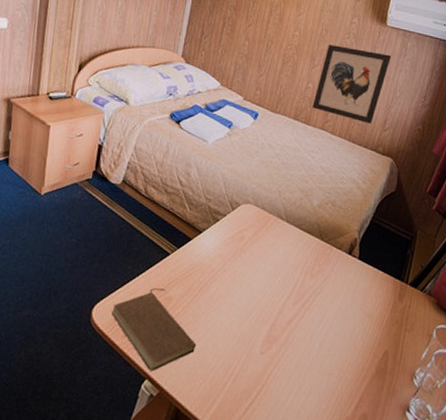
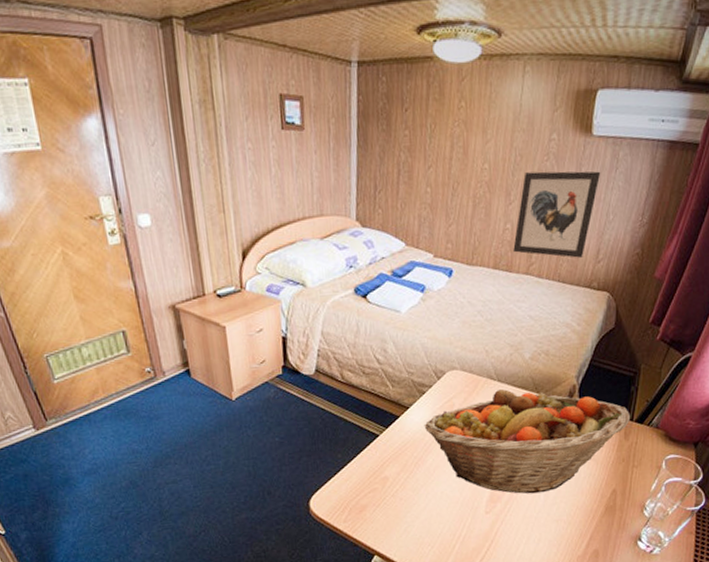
book: present [112,288,197,372] -> none [329,470,420,548]
fruit basket: none [213,230,406,342] -> present [424,389,631,494]

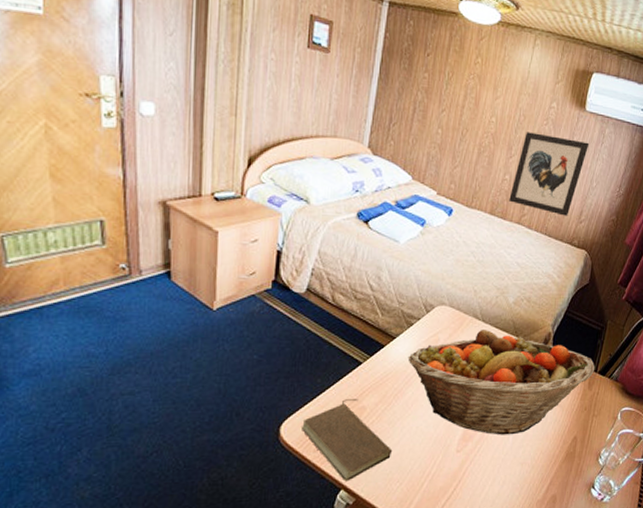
book: none [329,470,420,548] -> present [302,399,393,482]

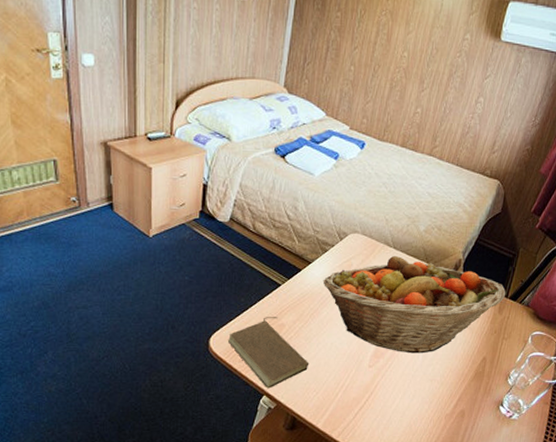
wall art: present [509,132,590,216] -> none [420,65,504,147]

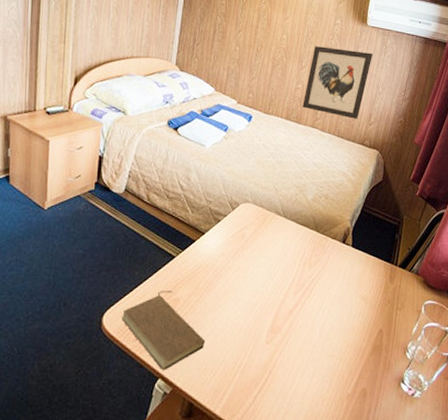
fruit basket: present [323,256,506,354] -> none [216,225,395,327]
wall art: none [420,65,504,147] -> present [303,46,373,119]

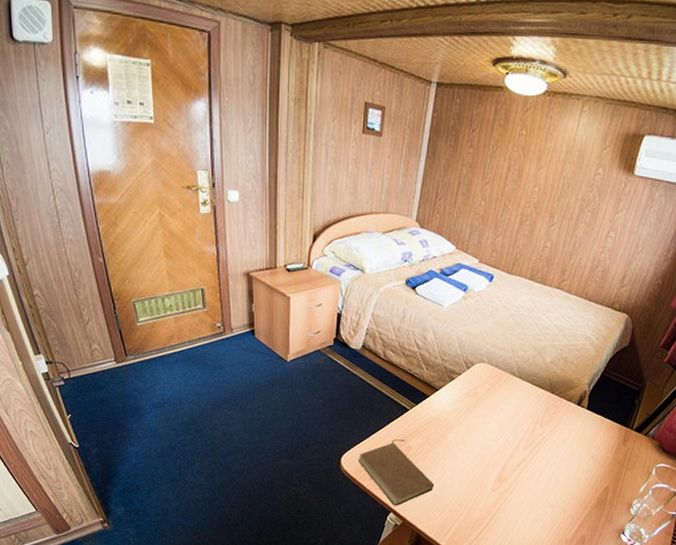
wall art: present [303,46,373,119] -> none [549,200,637,281]

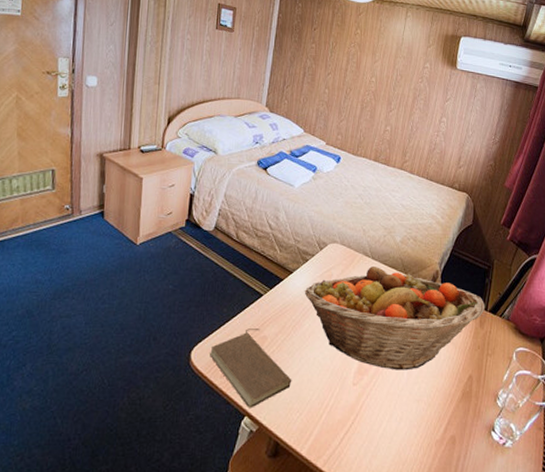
fruit basket: none [449,386,631,480] -> present [304,267,486,371]

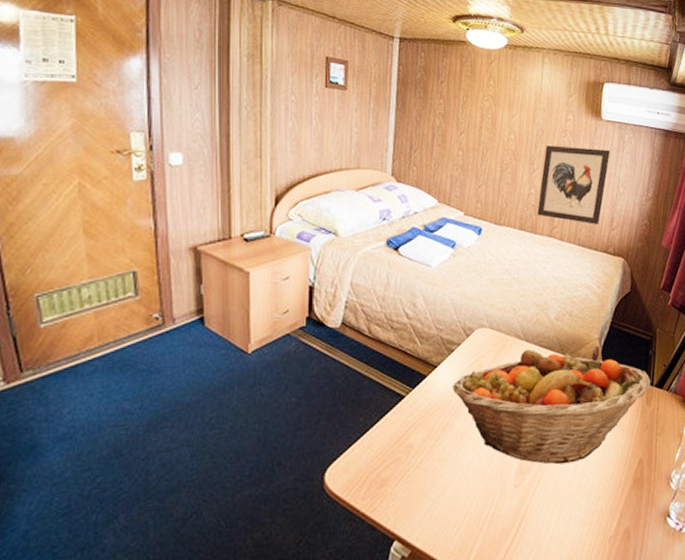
book: present [210,328,292,408] -> none [347,436,446,531]
wall art: none [391,89,463,162] -> present [537,145,611,225]

